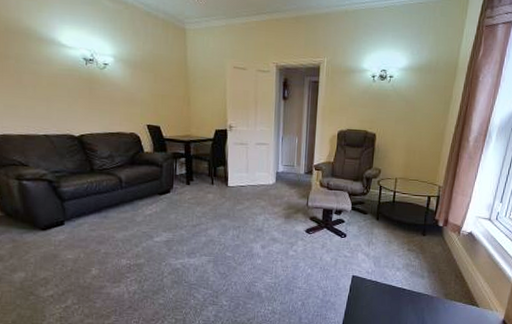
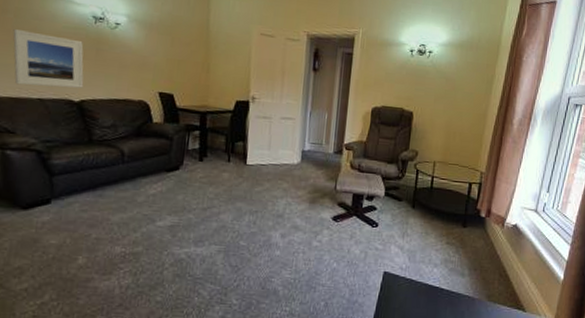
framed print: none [16,74,82,125] -> present [13,29,84,88]

